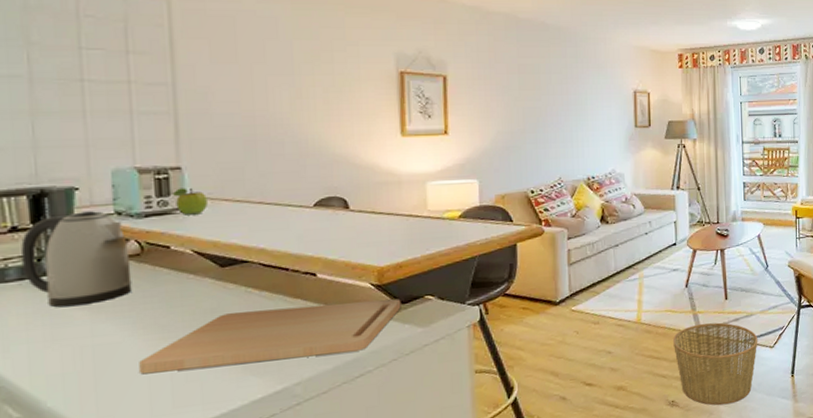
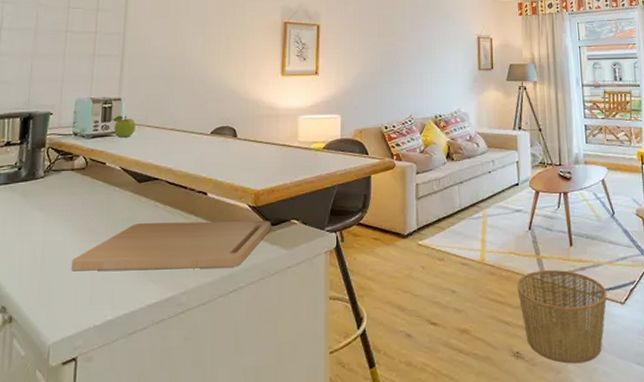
kettle: present [21,211,132,308] -> none [8,132,78,209]

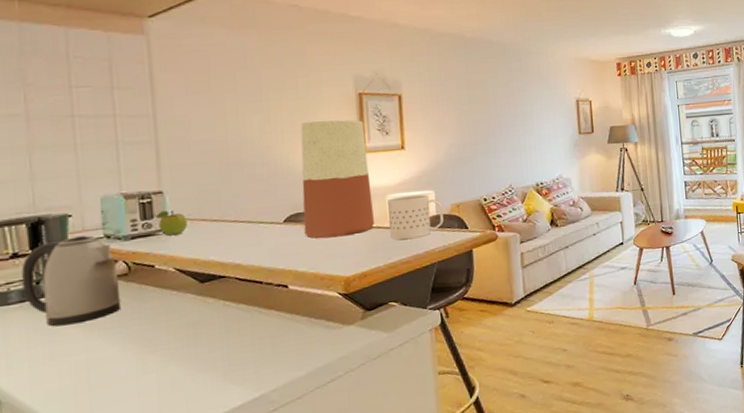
kettle: none [8,132,78,209] -> present [21,235,122,326]
cutting board: present [71,220,271,271] -> none [129,306,367,387]
vase: none [226,45,286,152] -> present [300,119,374,239]
mug: none [299,117,347,160] -> present [388,194,444,240]
basket: present [516,269,607,364] -> none [624,317,707,398]

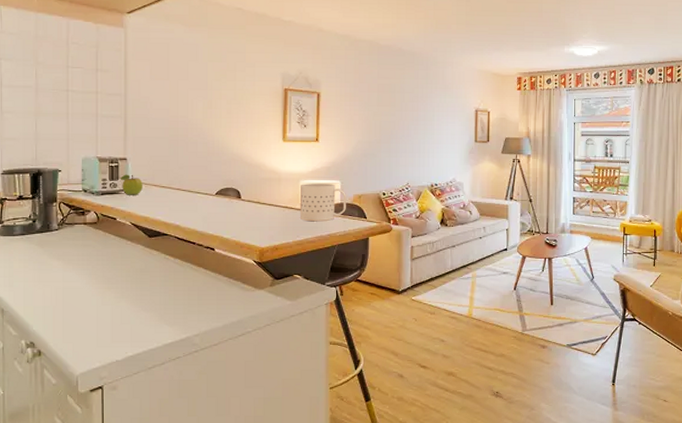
kettle: present [21,235,122,326] -> none [24,188,90,258]
vase: present [300,119,374,239] -> none [231,111,288,212]

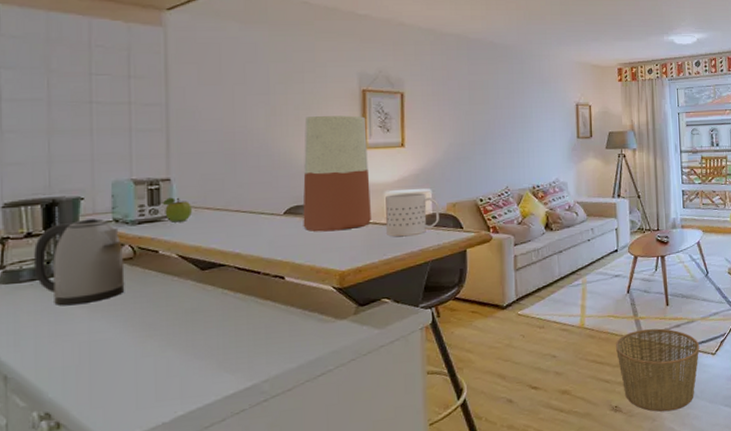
kettle: none [24,188,90,258] -> present [34,218,125,306]
vase: none [231,111,288,212] -> present [303,115,371,232]
basket: none [499,324,581,403] -> present [615,328,700,412]

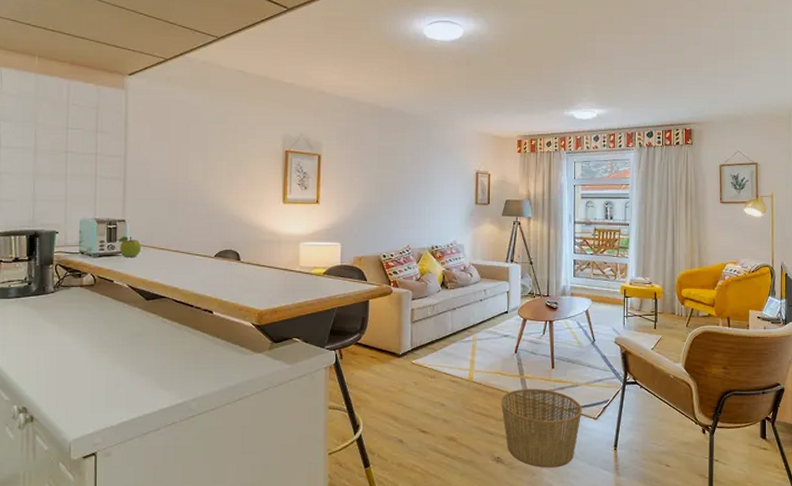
kettle: present [34,218,125,306] -> none [19,250,87,321]
vase: present [303,115,371,232] -> none [230,172,288,275]
mug: present [386,192,439,237] -> none [300,245,346,284]

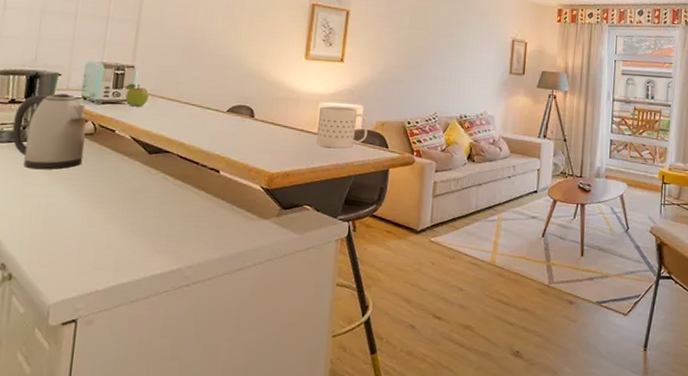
kettle: none [19,250,87,321] -> present [12,93,87,170]
mug: none [300,245,346,284] -> present [317,106,368,149]
basket: present [500,388,582,468] -> none [523,276,612,367]

